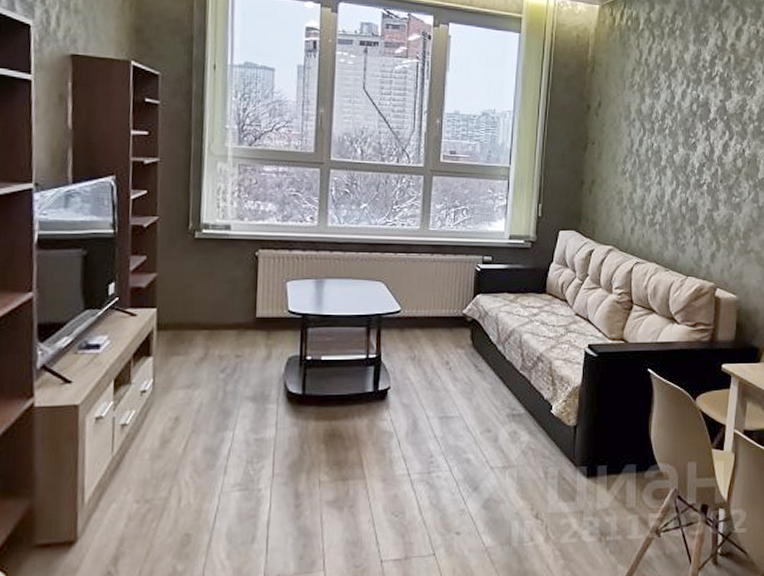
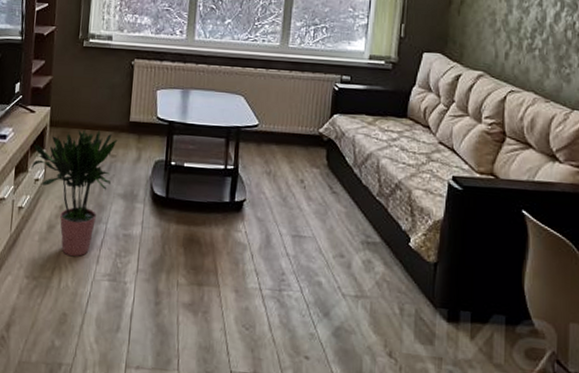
potted plant: none [135,329,243,471] -> present [31,129,118,257]

